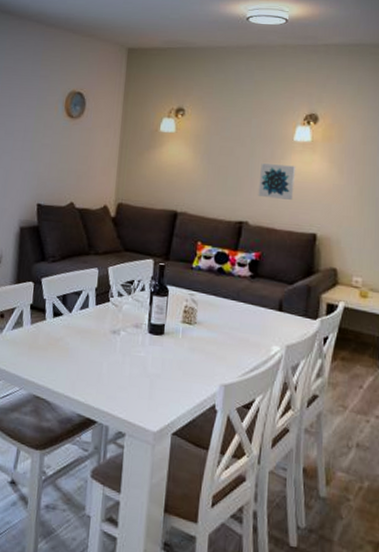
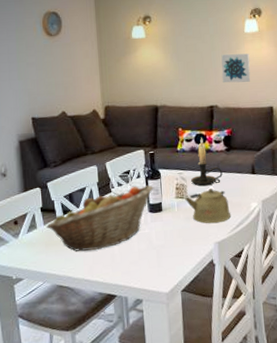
fruit basket: none [33,300,158,365] -> present [46,185,154,252]
kettle: none [192,318,245,362] -> present [185,188,231,224]
candle holder: none [203,257,242,316] -> present [191,138,223,187]

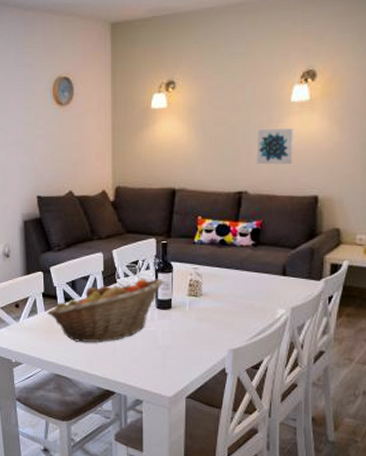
kettle: present [185,188,231,224] -> none [198,288,251,328]
candle holder: present [191,138,223,187] -> none [208,229,246,285]

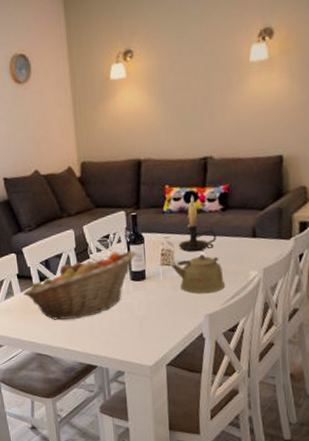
kettle: none [198,288,251,328] -> present [171,254,225,294]
candle holder: none [208,229,246,285] -> present [179,196,217,252]
wall art: present [256,128,295,165] -> none [218,88,256,129]

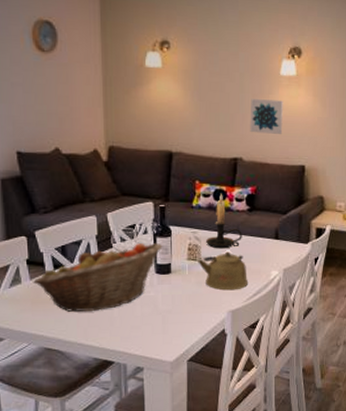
wall art: none [218,88,256,129] -> present [250,99,284,135]

